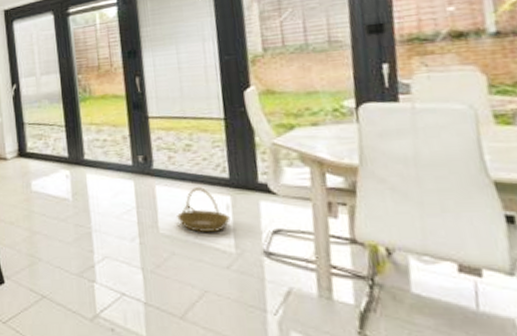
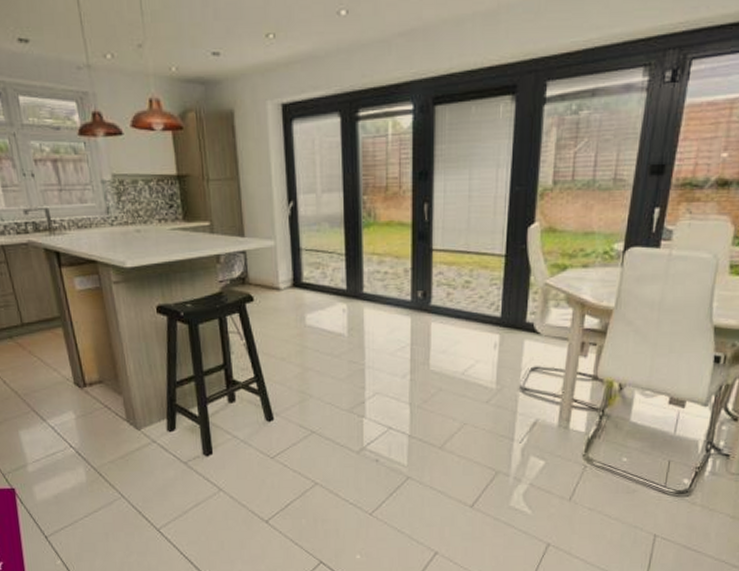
basket: present [177,187,230,232] -> none [448,325,496,369]

